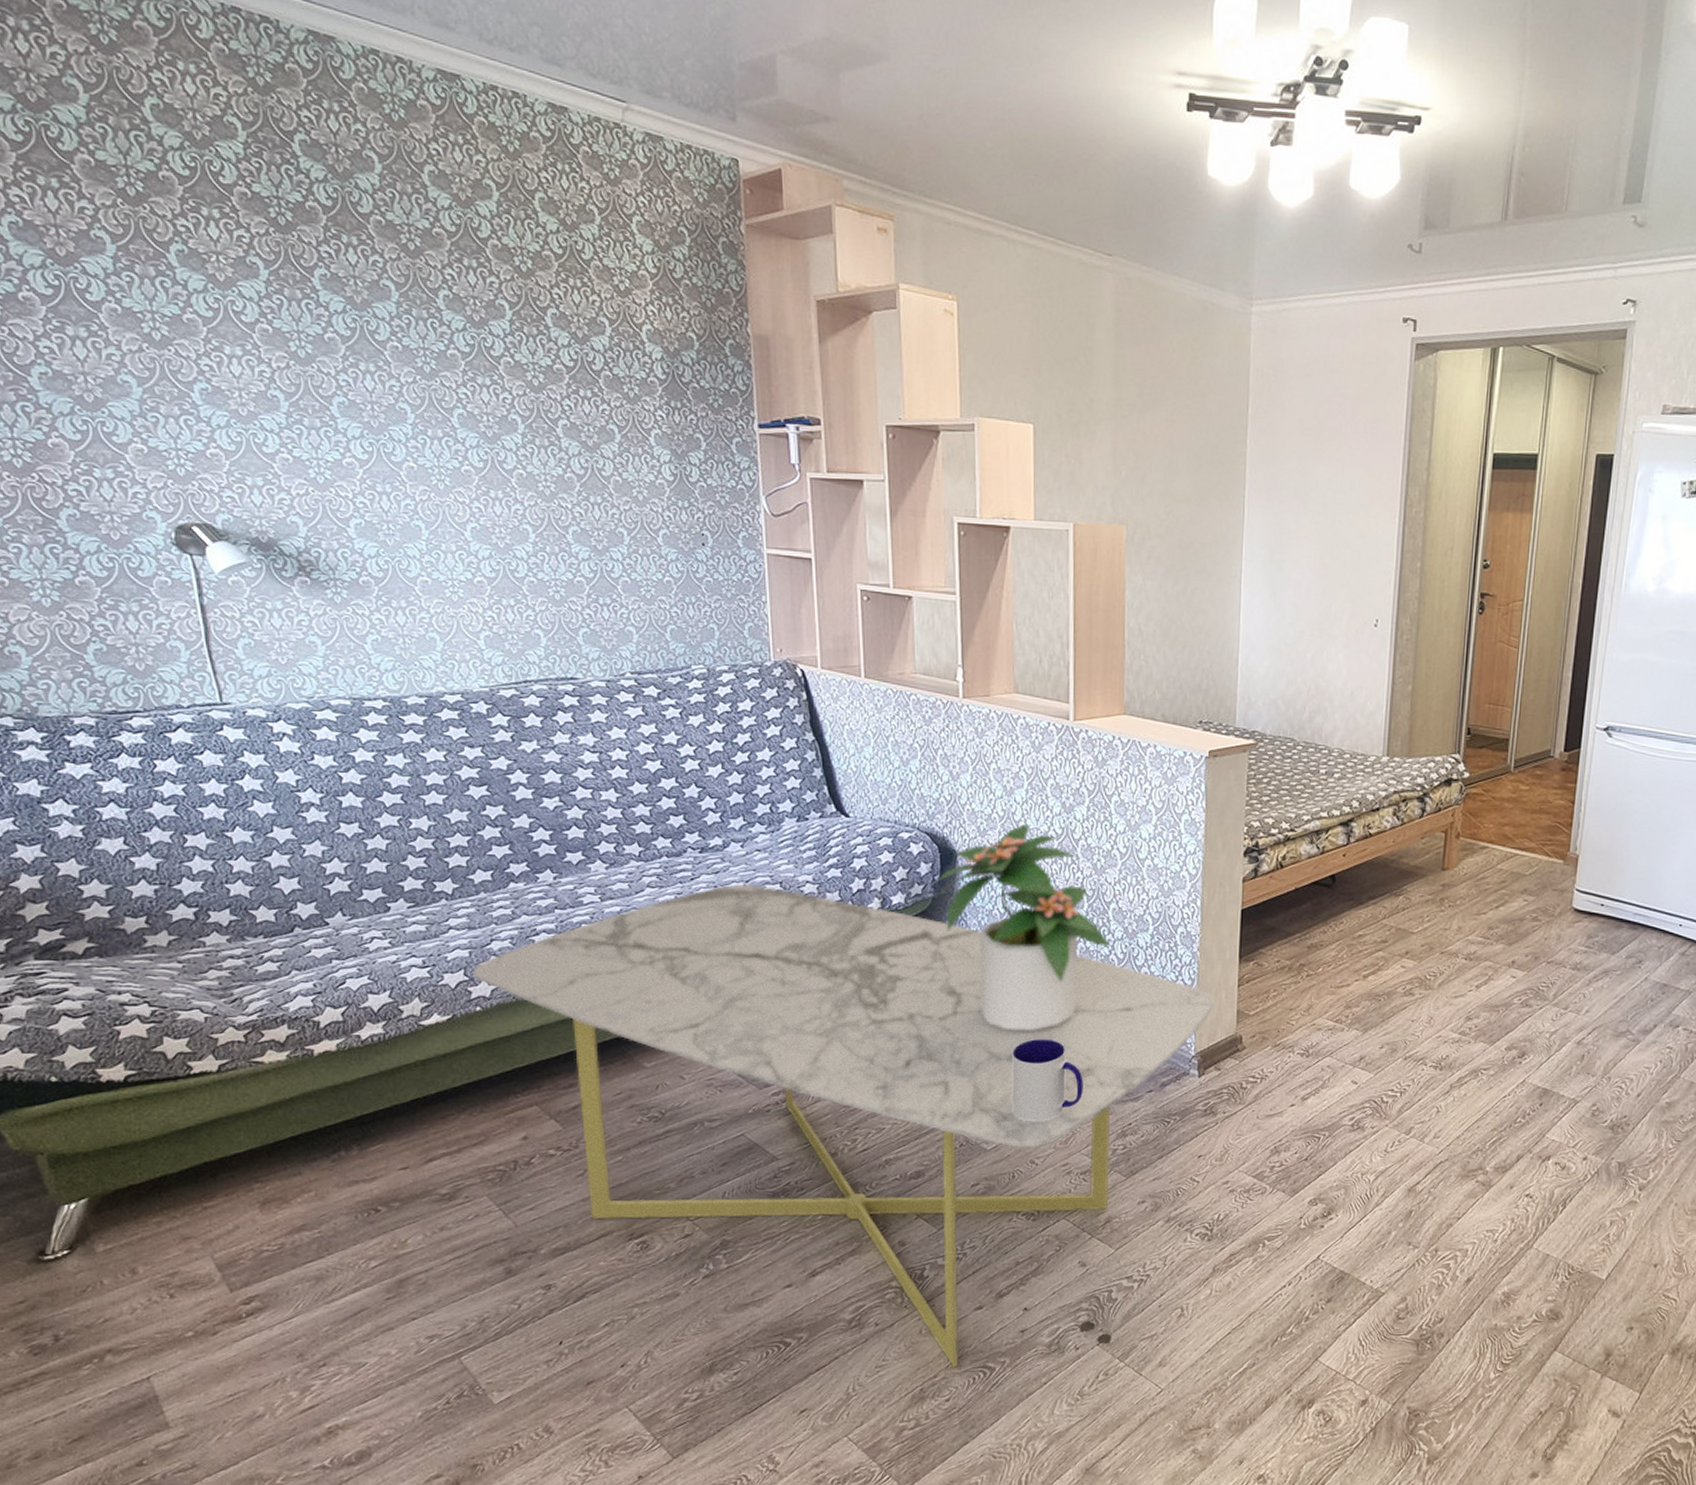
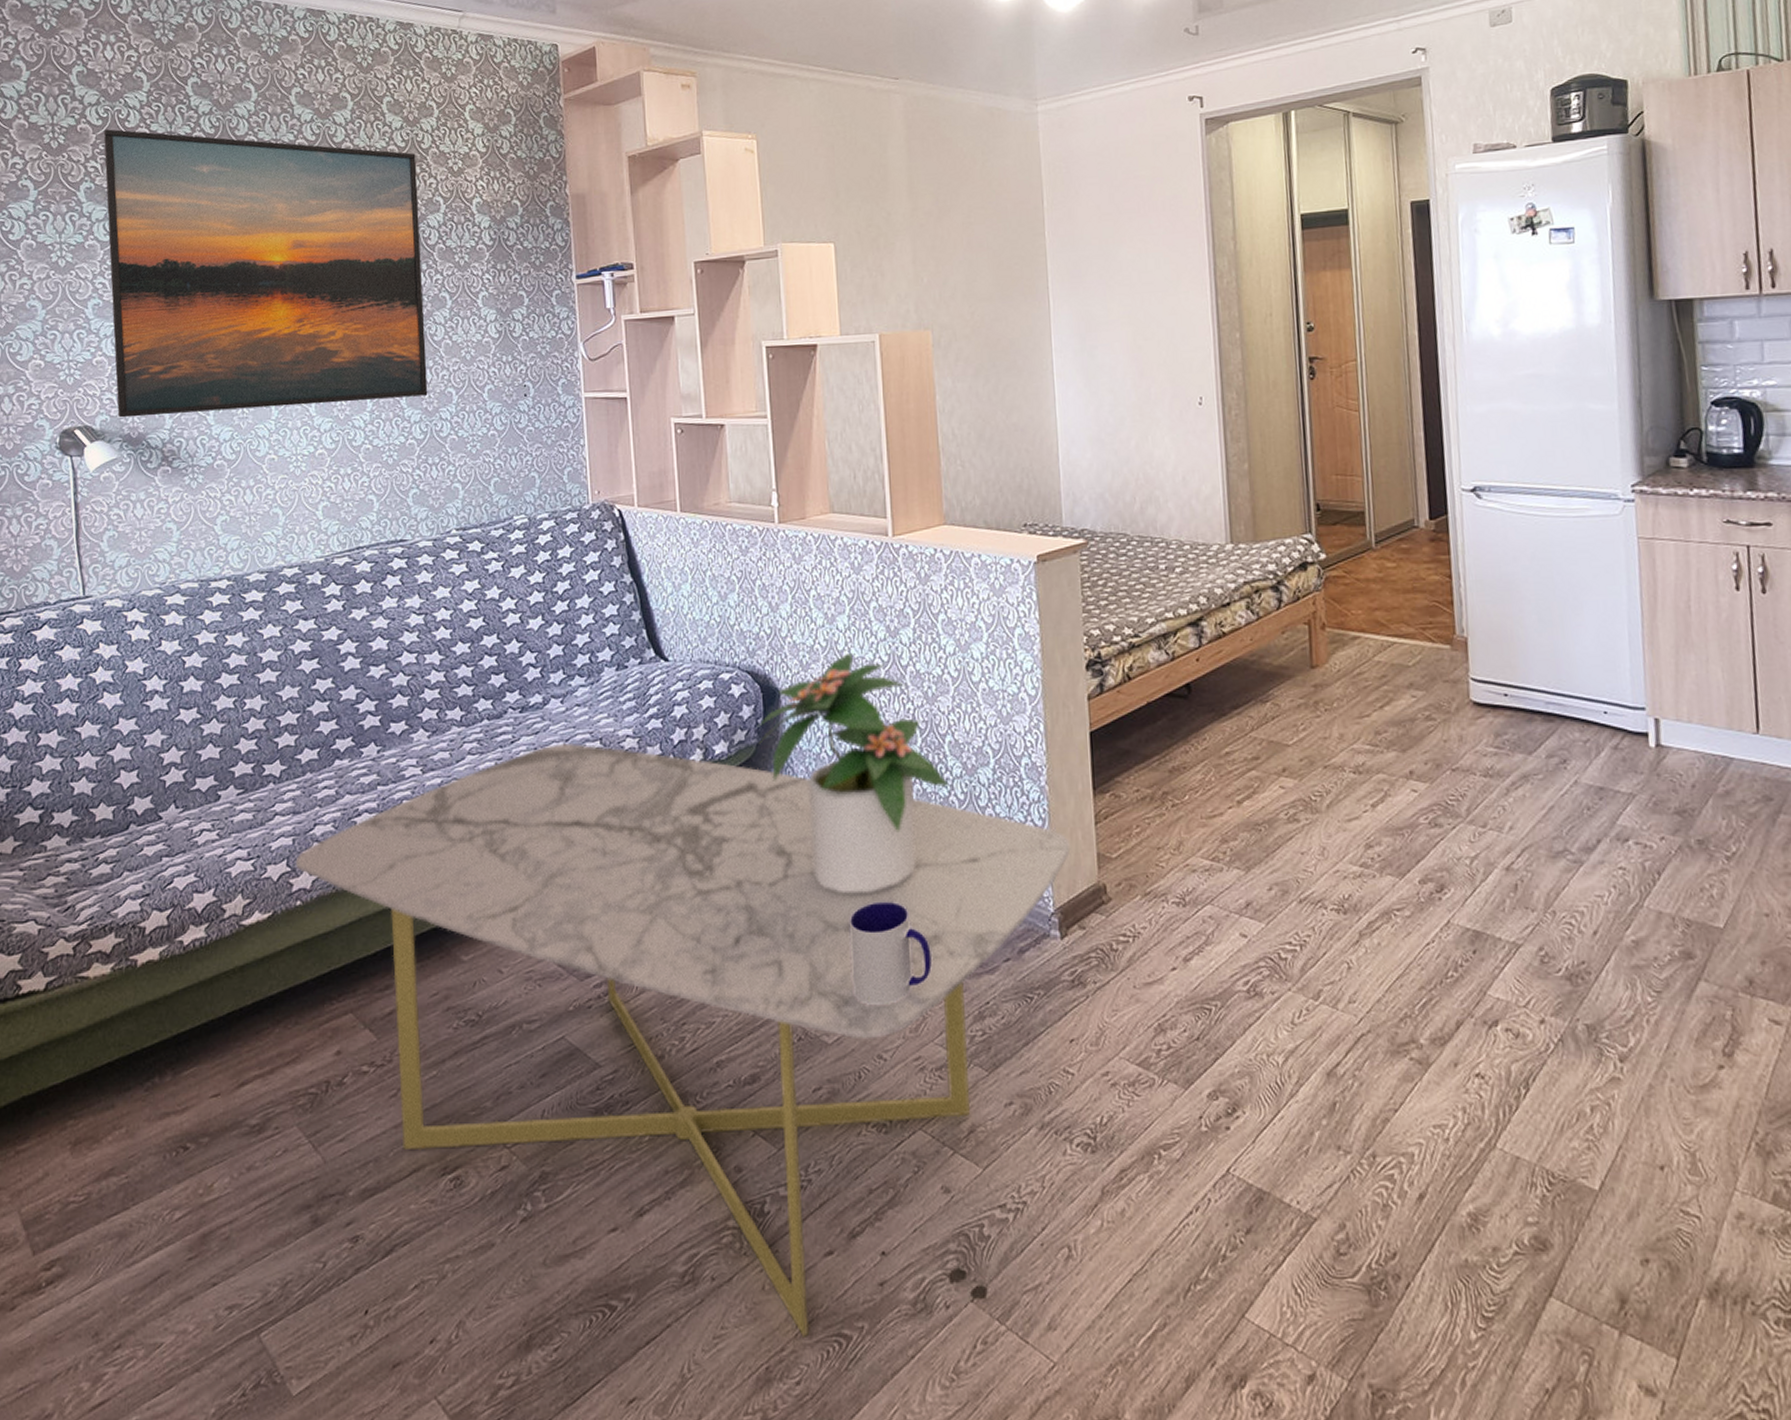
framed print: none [192,182,597,533] -> present [103,129,428,418]

